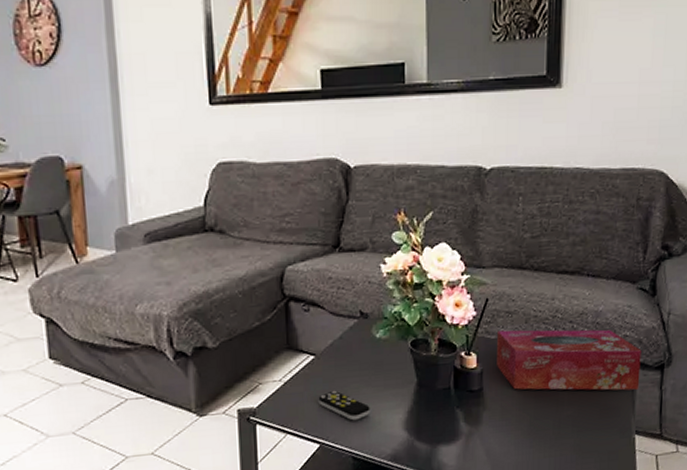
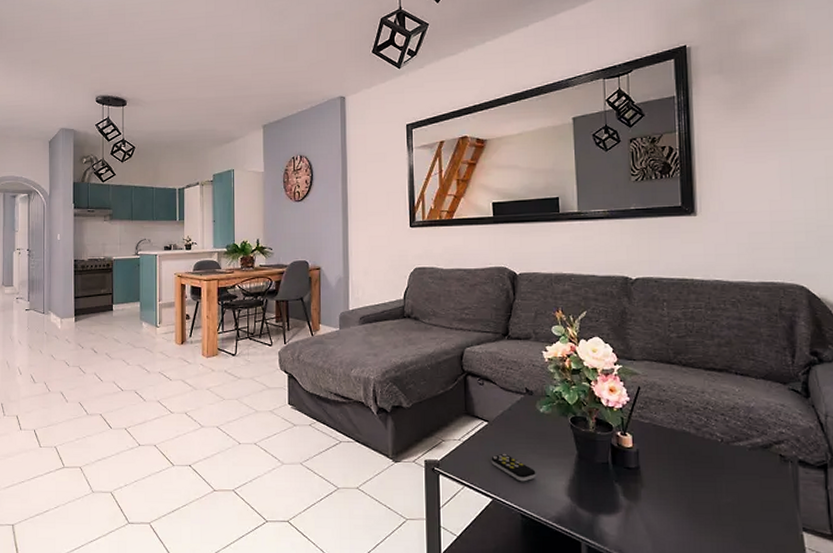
tissue box: present [497,329,642,391] -> none [651,416,802,487]

